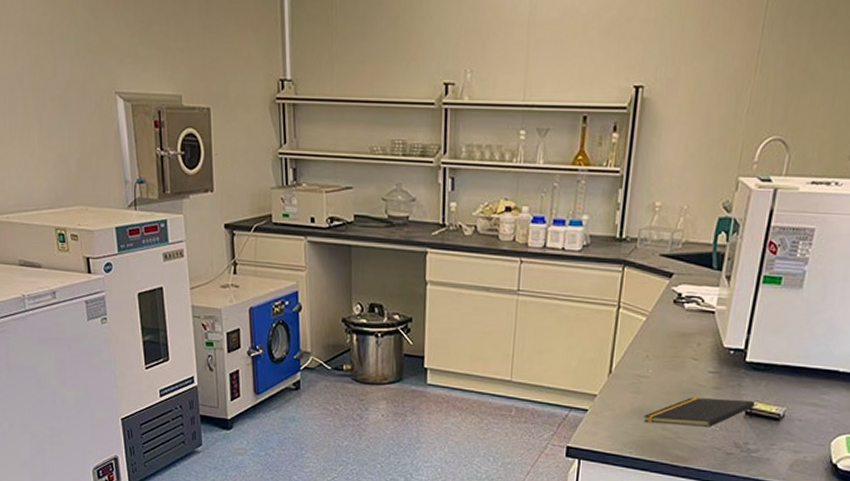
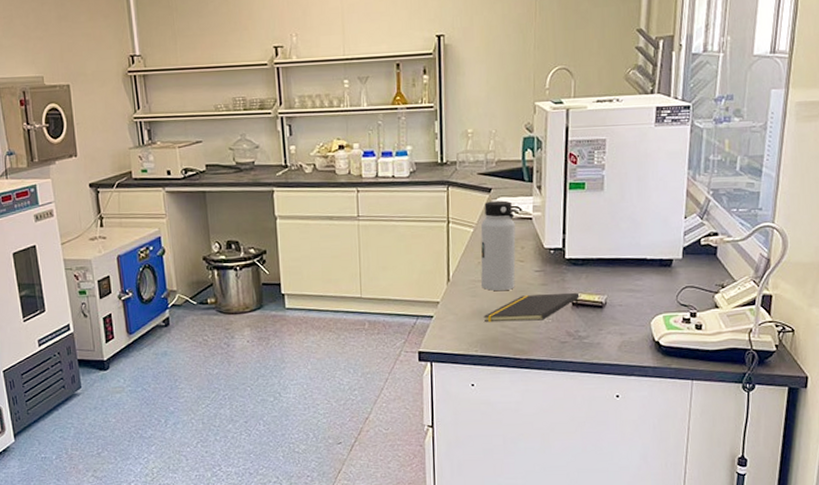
water bottle: none [646,288,695,391] -> present [480,200,516,291]

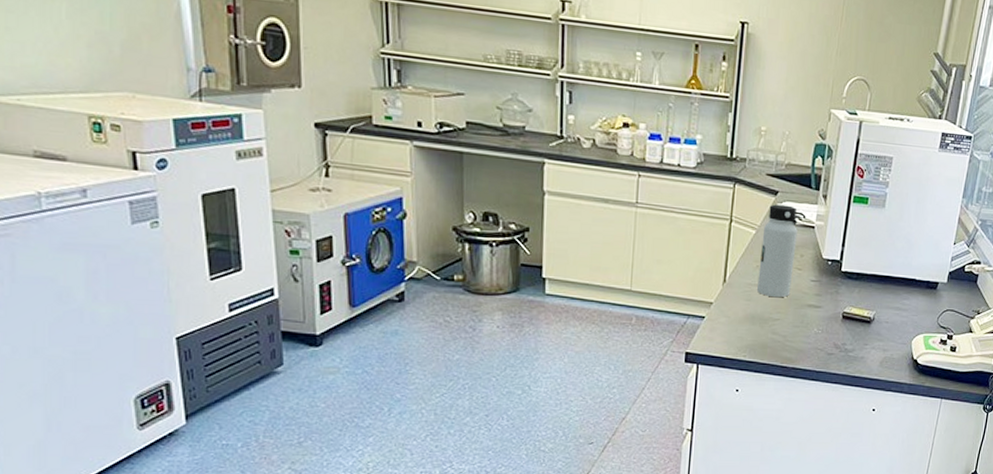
notepad: present [483,292,580,323] -> none [755,304,851,331]

